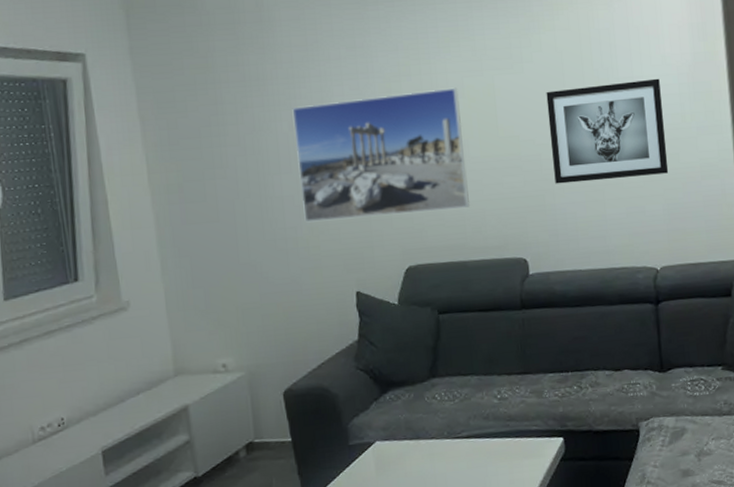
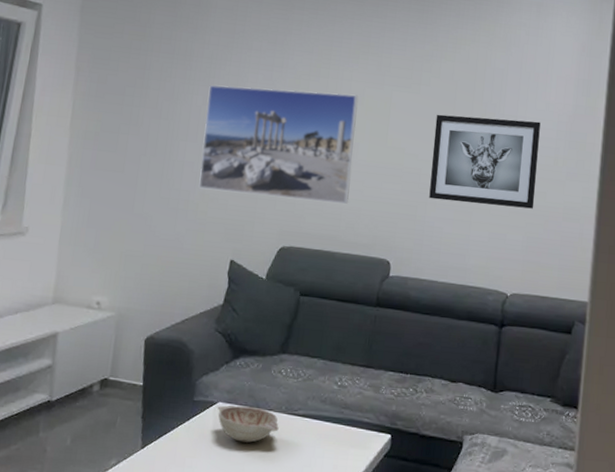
decorative bowl: none [375,438,445,478] -> present [217,405,279,443]

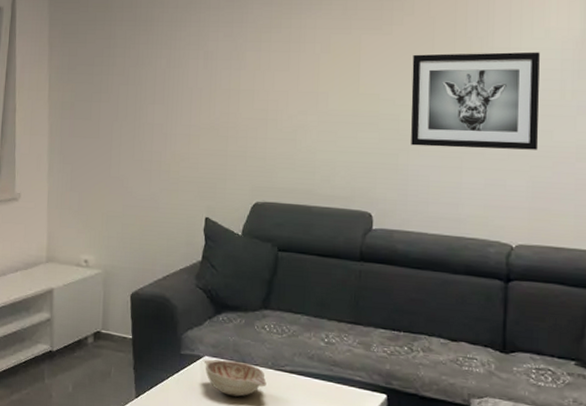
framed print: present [198,85,359,204] -> none [169,42,324,156]

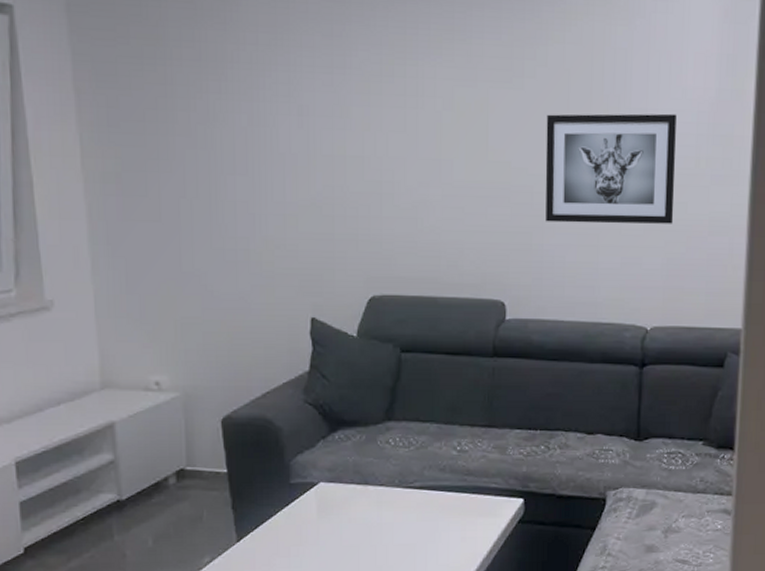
decorative bowl: present [204,359,267,397] -> none [319,483,394,523]

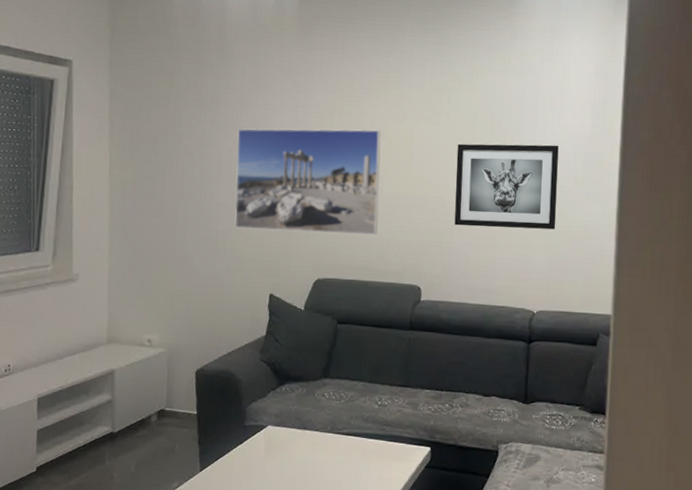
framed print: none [253,96,448,237] -> present [235,128,381,235]

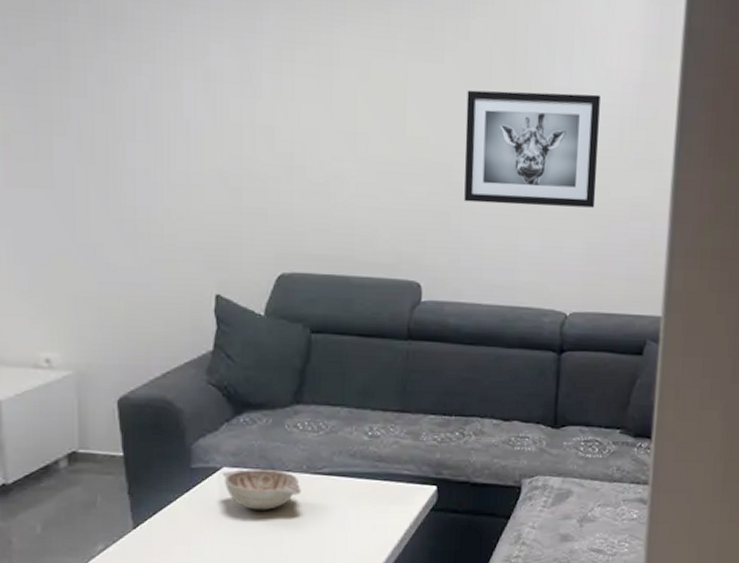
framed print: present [235,128,381,235] -> none [156,60,363,214]
decorative bowl: none [267,428,326,461] -> present [222,469,301,510]

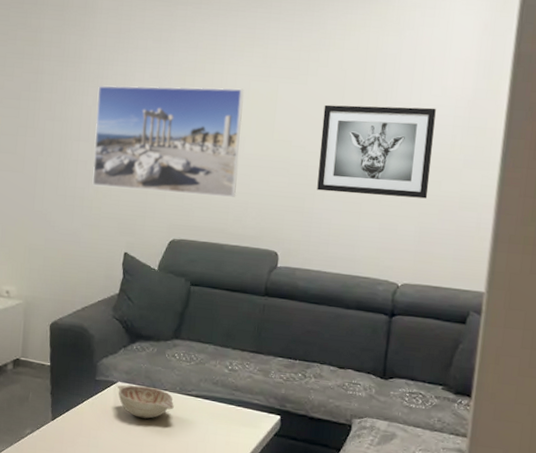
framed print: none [156,60,363,214] -> present [92,85,244,197]

